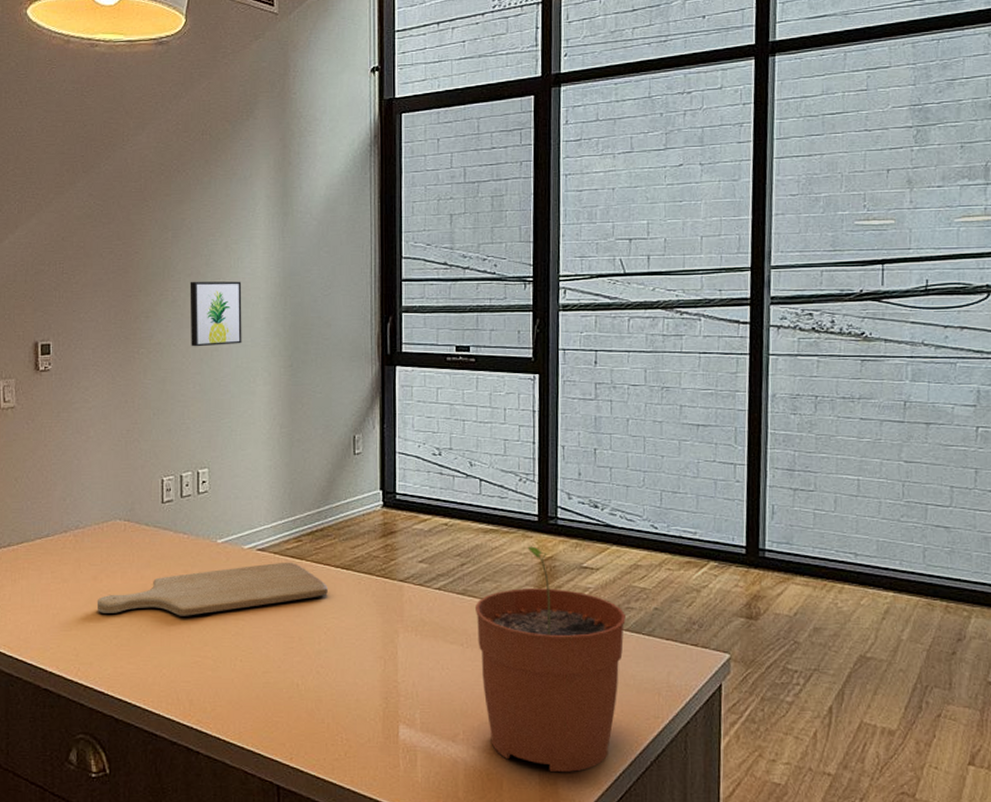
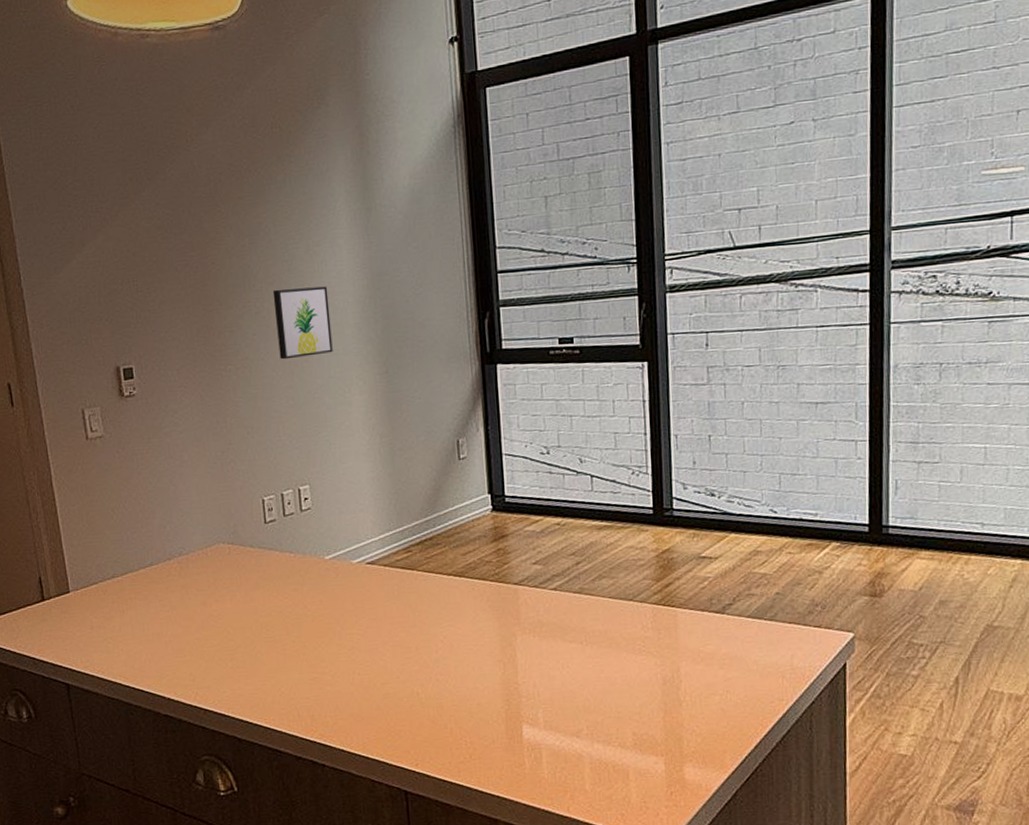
chopping board: present [97,562,328,616] -> none [208,573,442,638]
plant pot: present [474,546,626,773] -> none [592,539,747,760]

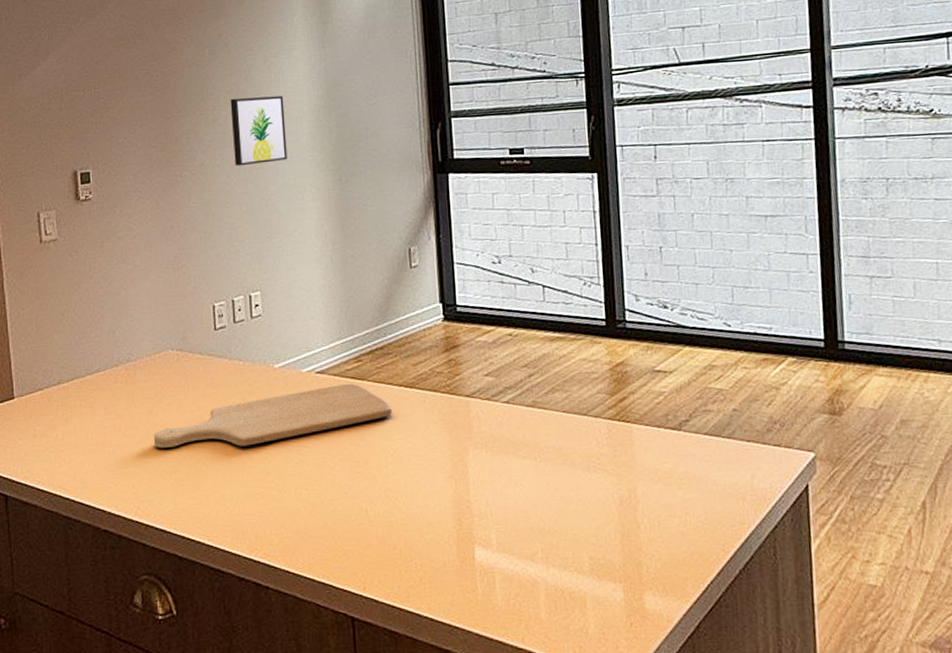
chopping board: none [208,573,442,638] -> present [153,383,392,448]

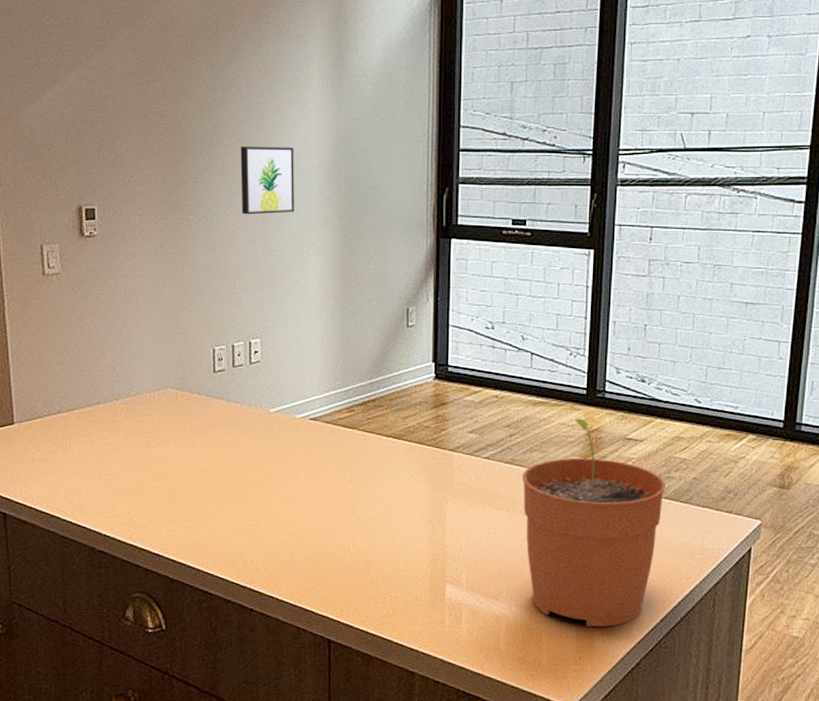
chopping board: present [153,383,392,448] -> none [149,431,379,483]
plant pot: none [545,352,704,587] -> present [521,418,665,628]

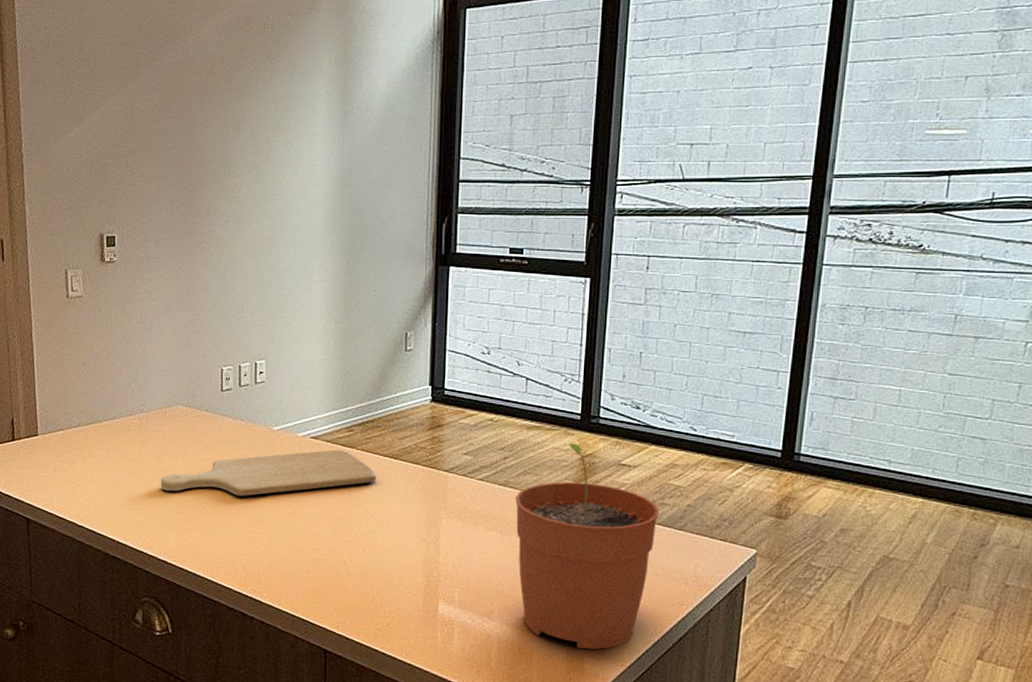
chopping board: none [149,431,379,483] -> present [160,449,376,496]
wall art: present [240,146,295,215] -> none [250,177,301,243]

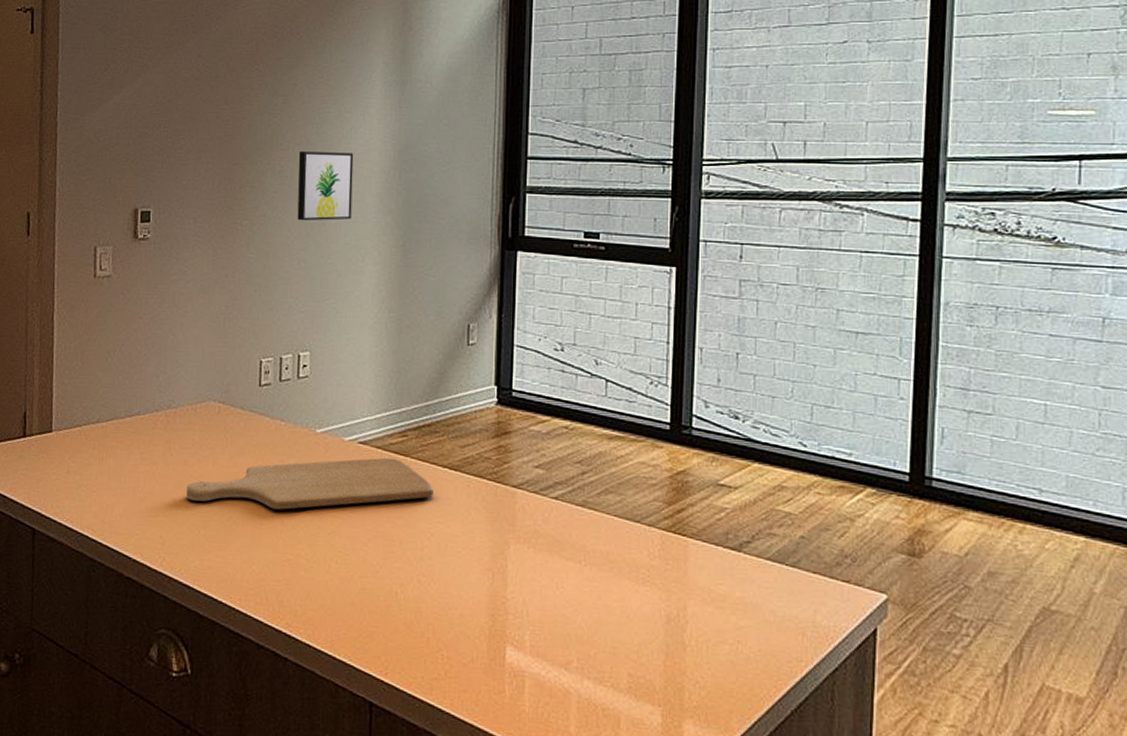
wall art: none [250,177,301,243] -> present [297,150,354,221]
plant pot: present [514,443,659,650] -> none [595,457,767,715]

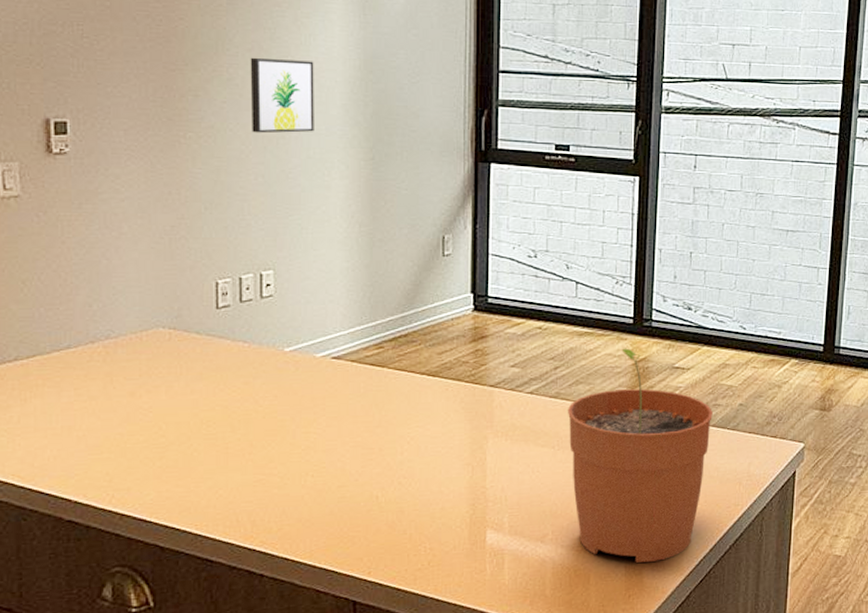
chopping board: present [186,457,433,510] -> none [135,370,412,433]
plant pot: none [595,457,767,715] -> present [567,348,713,563]

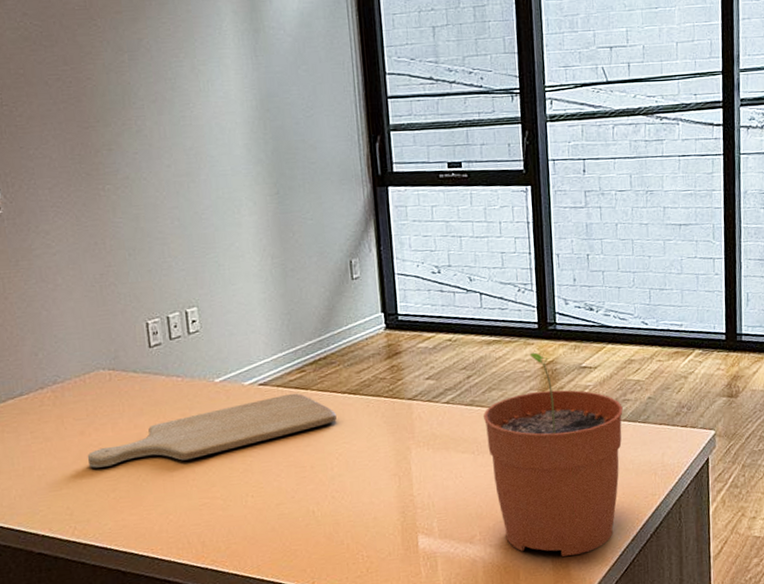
chopping board: none [135,370,412,433] -> present [87,393,337,468]
wall art: present [250,57,314,134] -> none [155,106,221,180]

